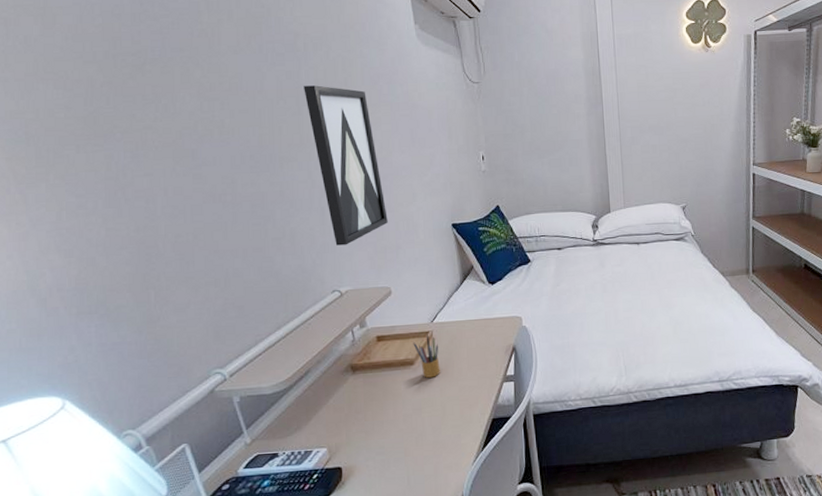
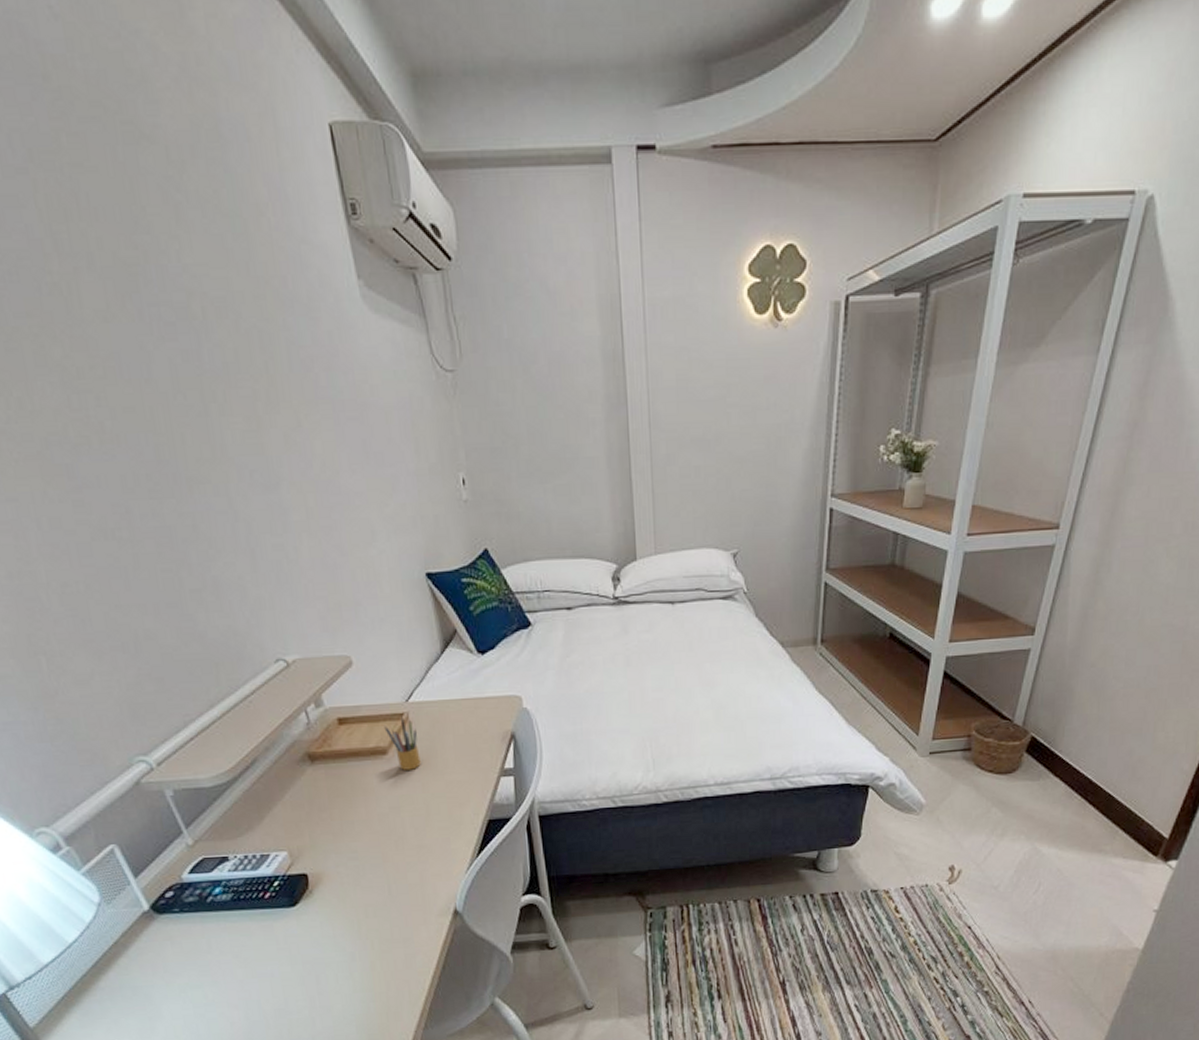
wall art: present [304,85,388,246] -> none [208,372,341,601]

